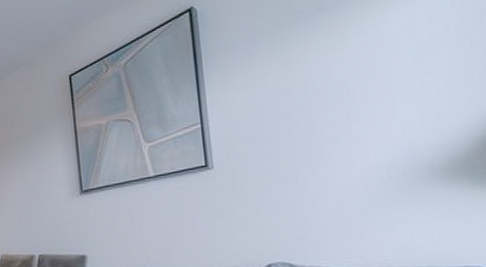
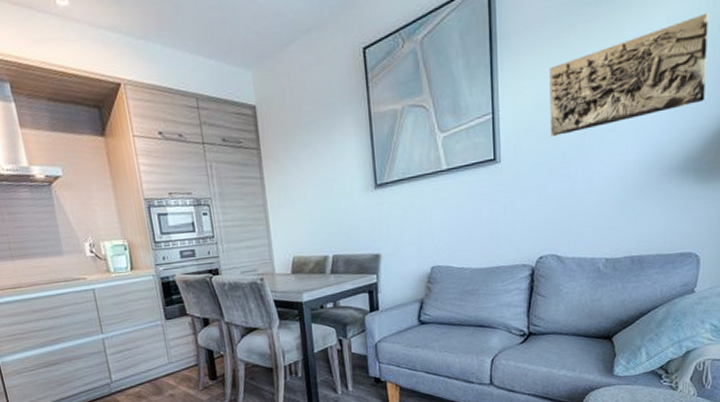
relief panel: none [263,11,468,144] -> present [550,12,709,138]

